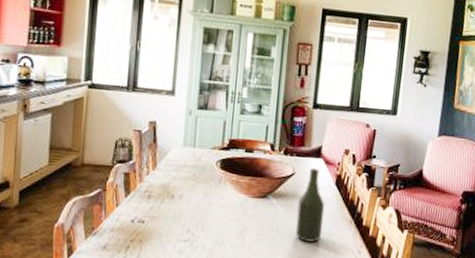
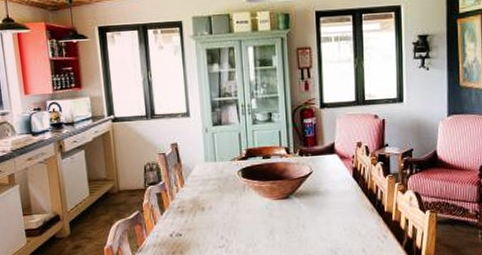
bottle: present [295,168,325,243] -> none [319,165,347,235]

